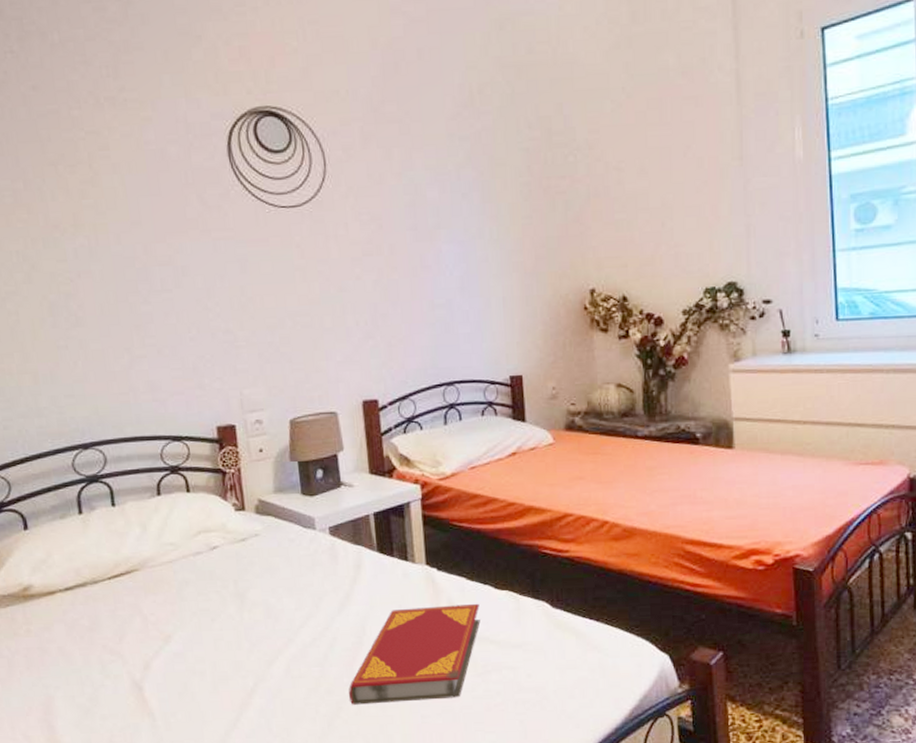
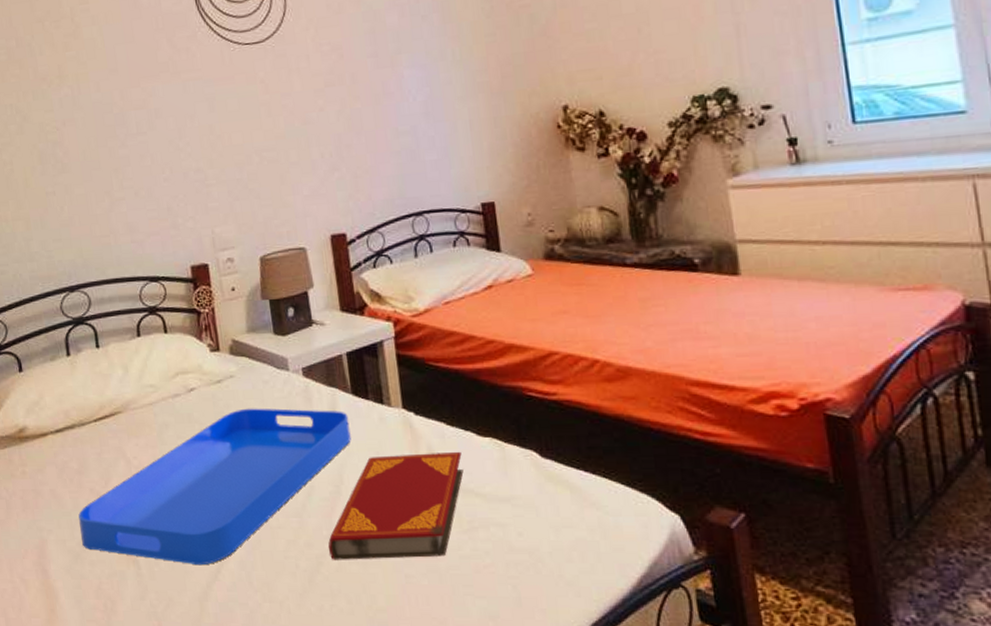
serving tray: none [89,565,375,715] -> present [78,408,351,566]

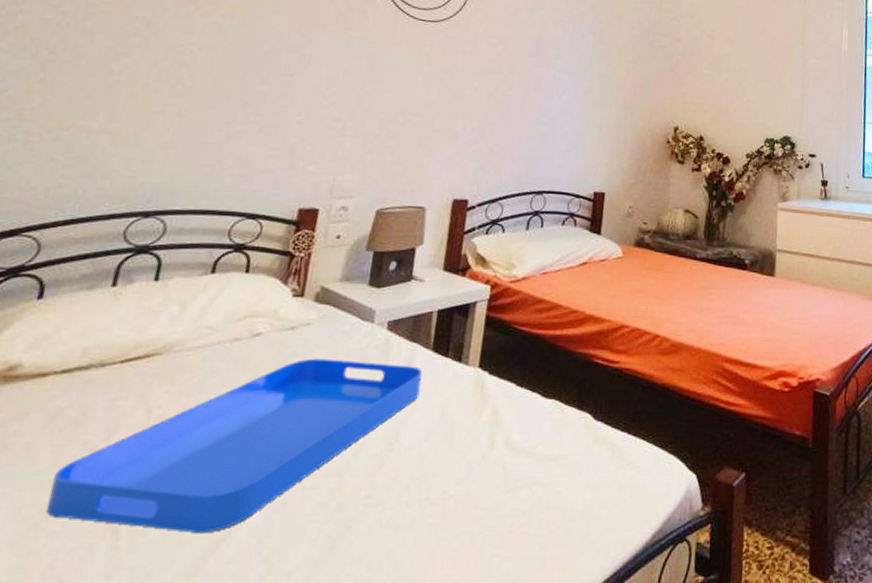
hardback book: present [328,451,464,560] -> none [361,411,524,523]

